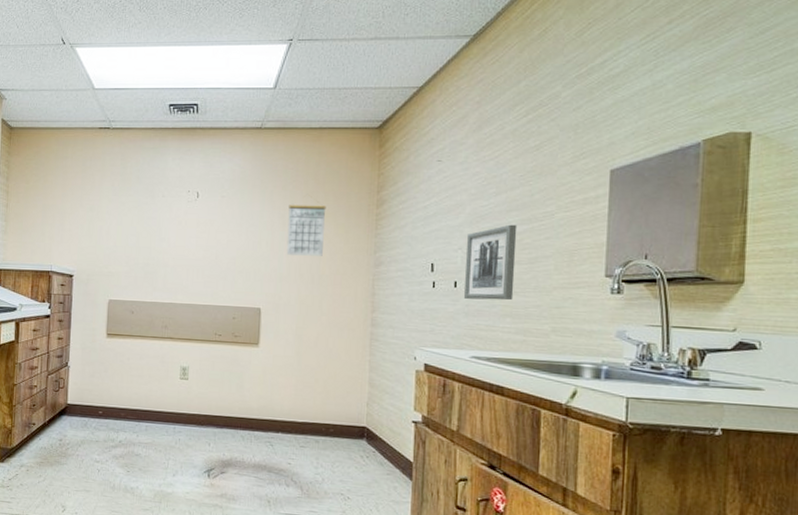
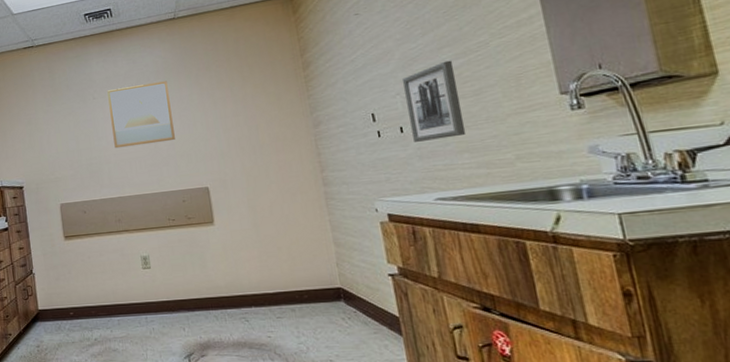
wall art: none [175,190,241,255] -> present [107,81,175,149]
calendar: present [286,205,327,256] -> none [216,78,259,132]

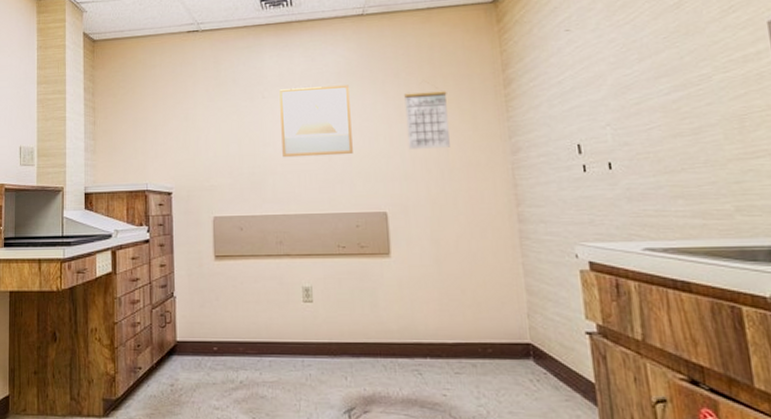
calendar: none [216,78,259,132] -> present [404,91,450,149]
wall art: present [401,60,467,142] -> none [613,92,682,181]

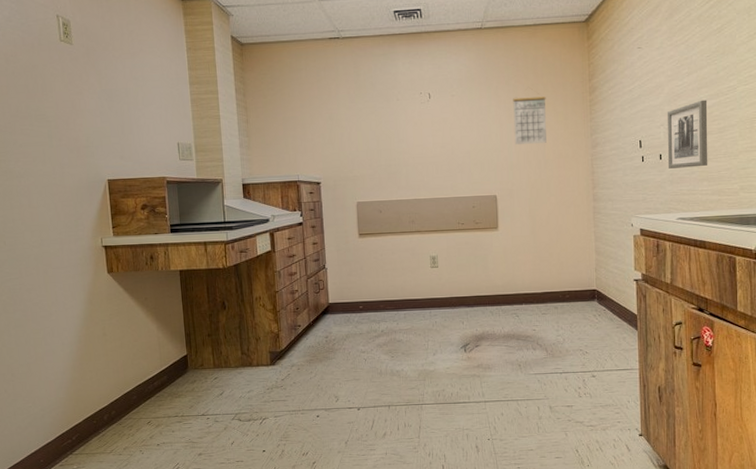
wall art: present [279,85,353,158] -> none [411,90,471,152]
wall art: none [613,92,682,181] -> present [667,100,708,169]

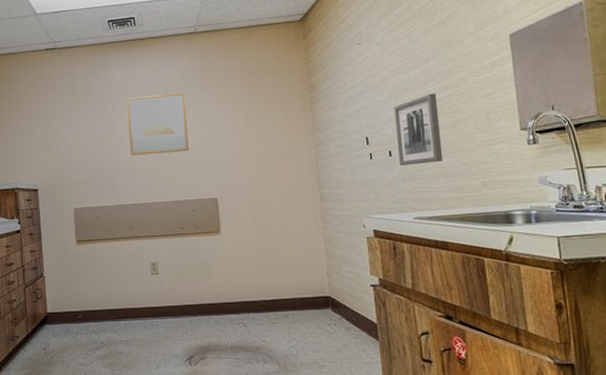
wall art: none [411,90,471,152] -> present [126,93,189,156]
calendar: present [513,96,546,144] -> none [230,96,267,146]

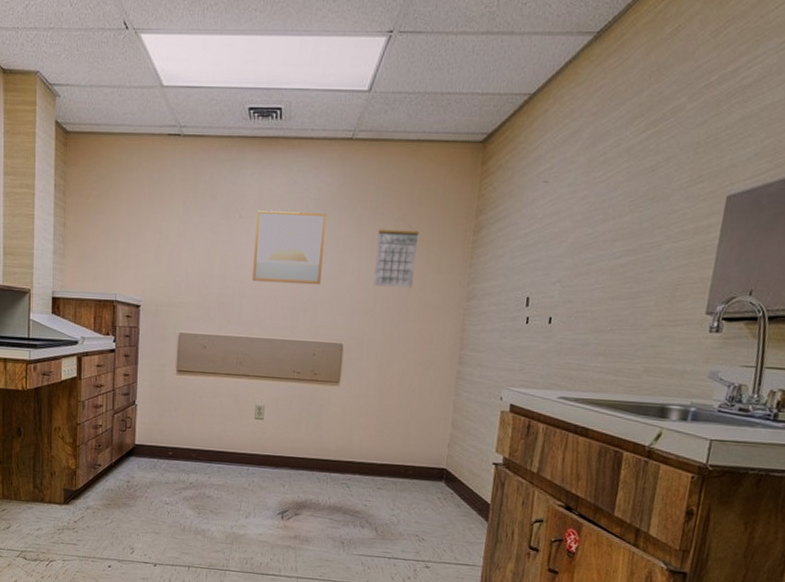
calendar: none [230,96,267,146] -> present [373,229,420,288]
wall art: present [393,93,444,166] -> none [558,255,622,339]

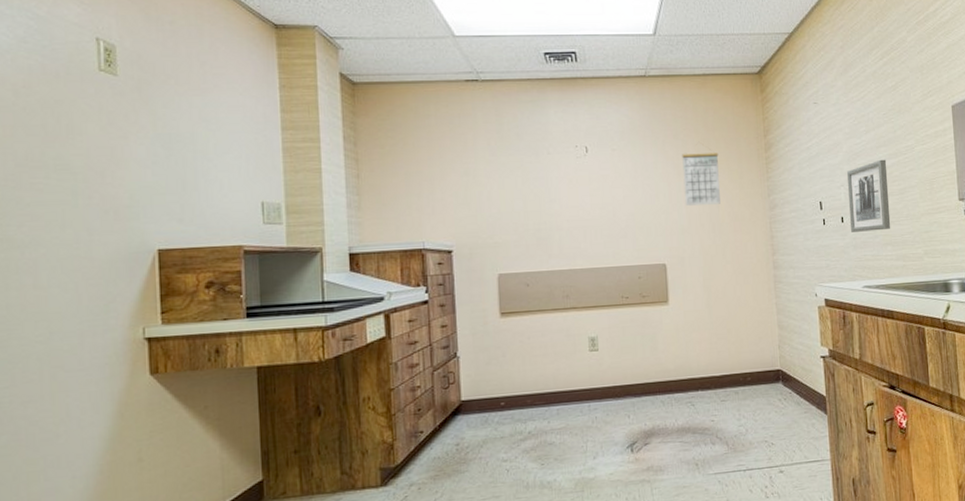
wall art: present [252,210,327,286] -> none [565,144,636,214]
wall art: none [558,255,622,339] -> present [846,159,891,232]

